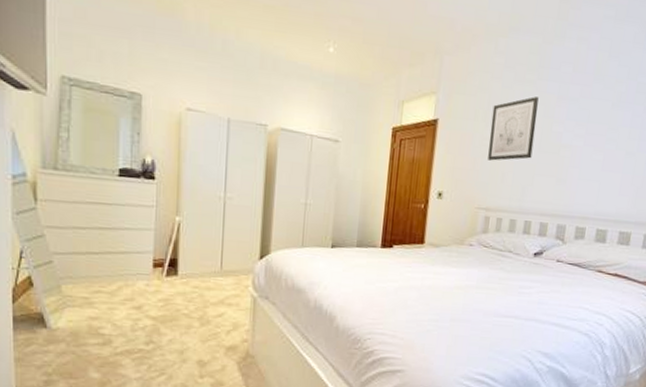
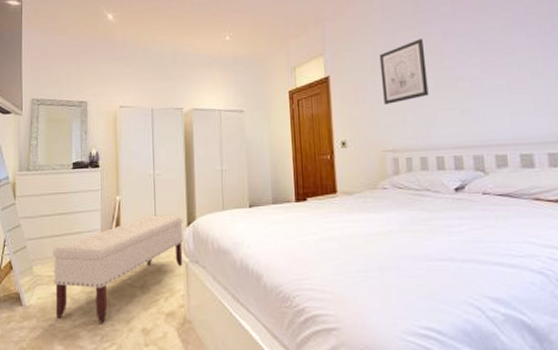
bench: none [89,243,255,352] -> present [53,215,183,323]

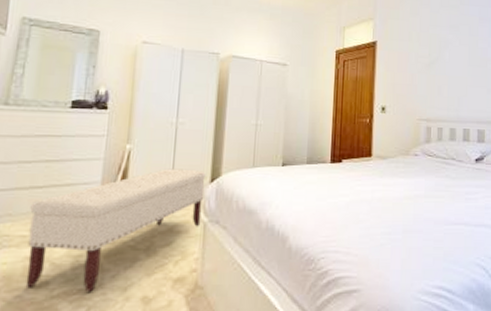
wall art: present [379,39,429,105] -> none [423,19,464,76]

